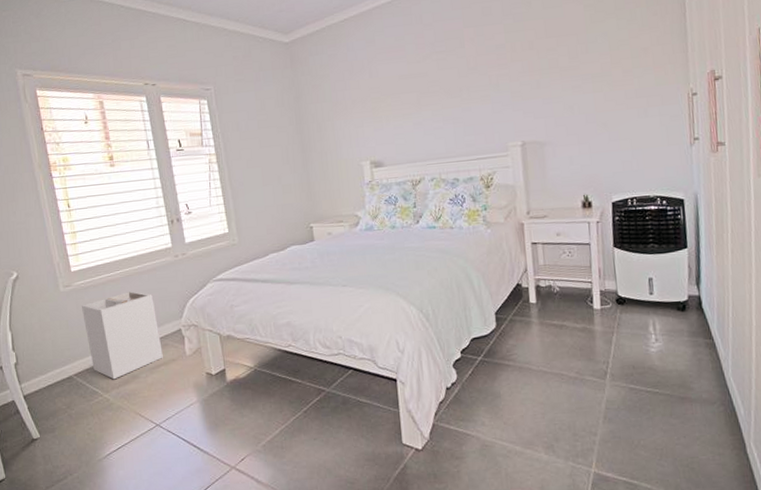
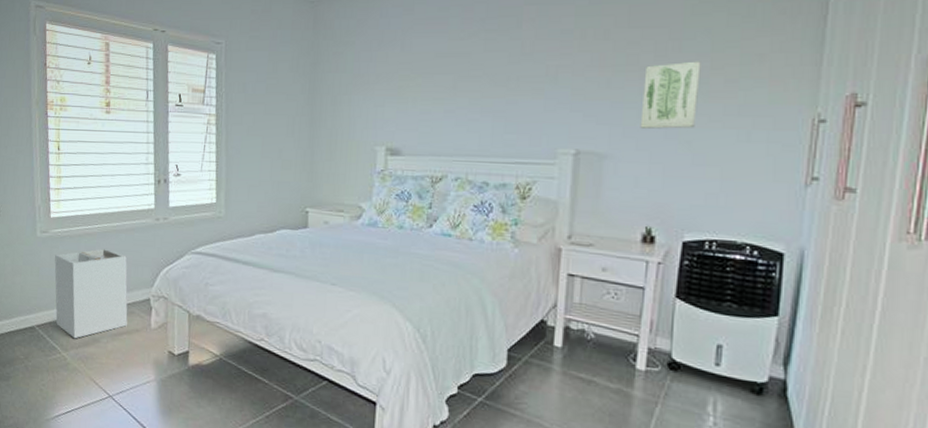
wall art: none [564,58,607,117] -> present [640,61,701,129]

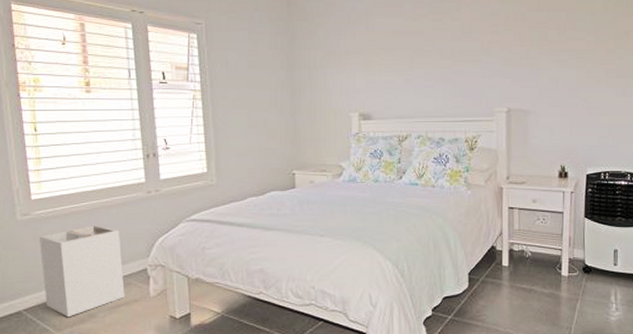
wall art: present [640,61,701,129] -> none [551,37,590,89]

